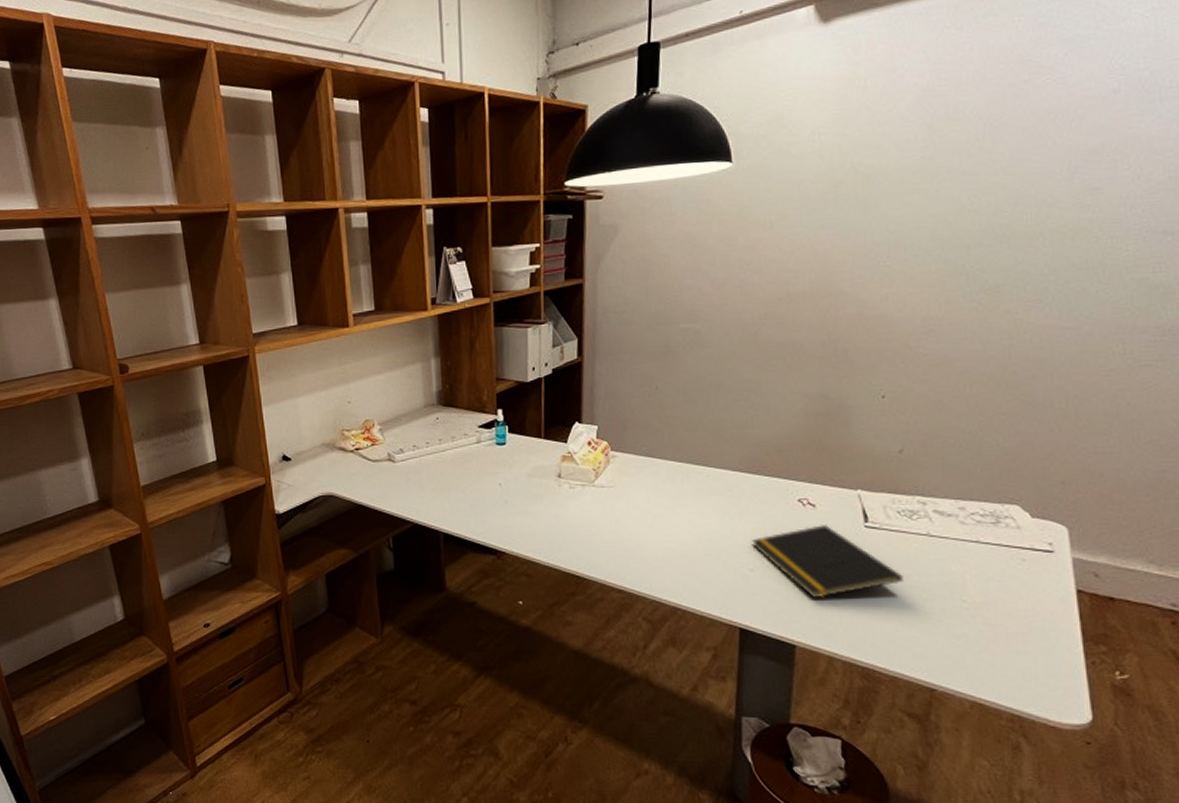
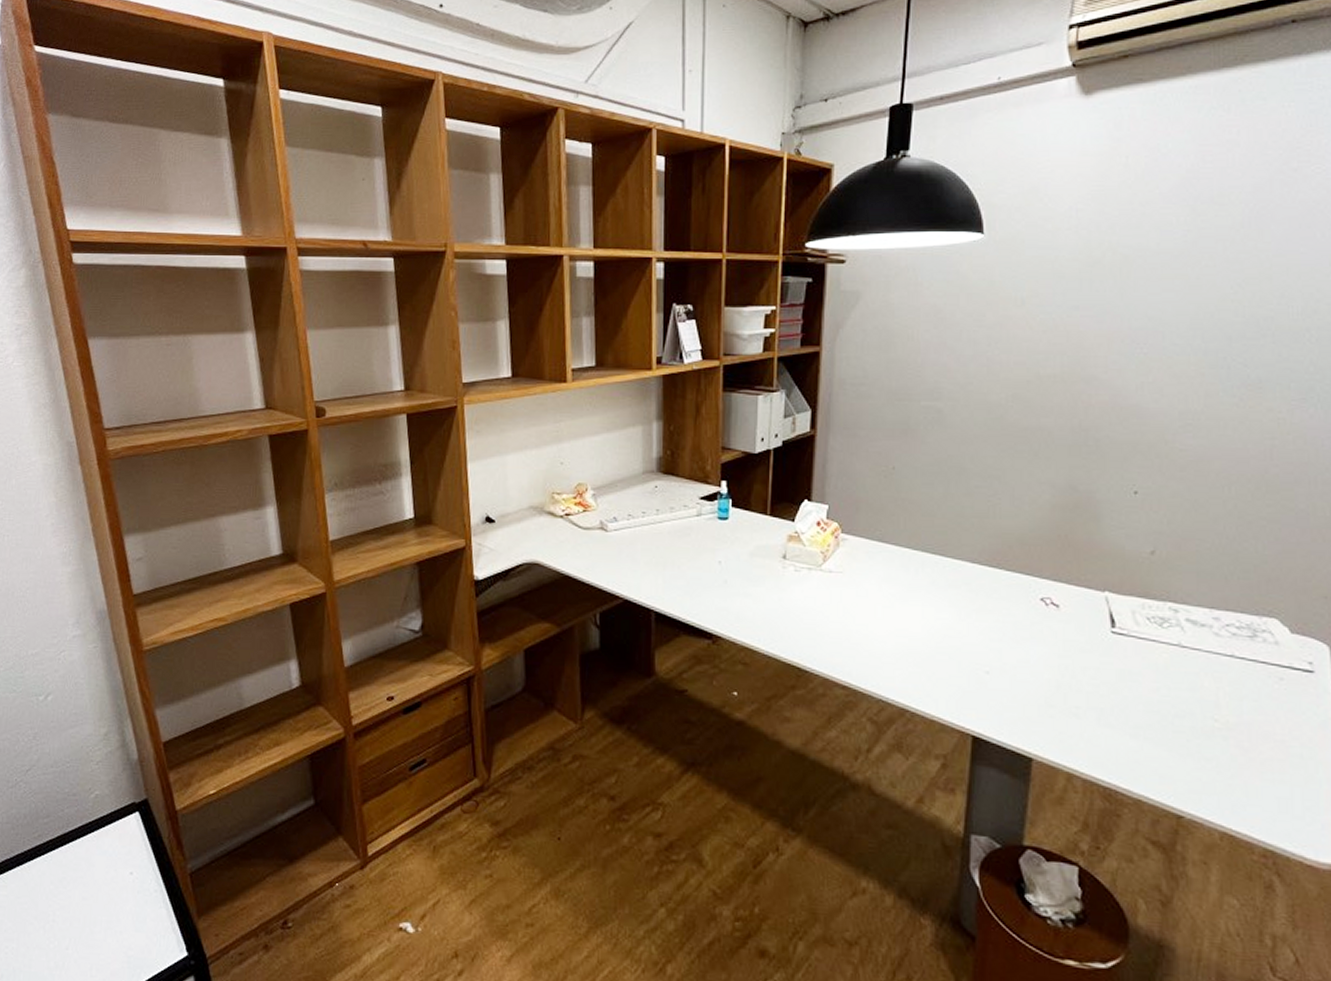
notepad: present [752,525,903,599] -> none [989,627,1151,709]

